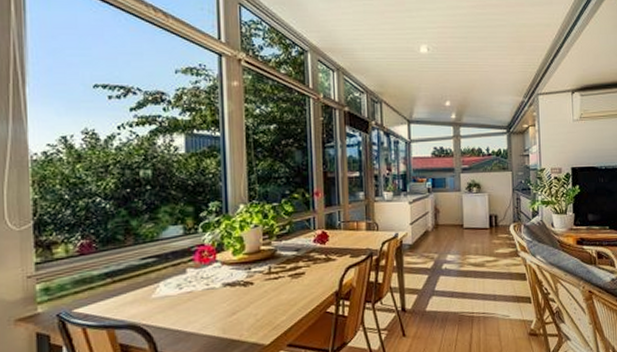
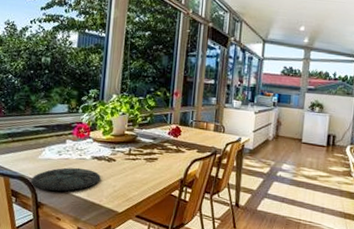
plate: none [145,300,237,336] -> present [31,167,101,192]

